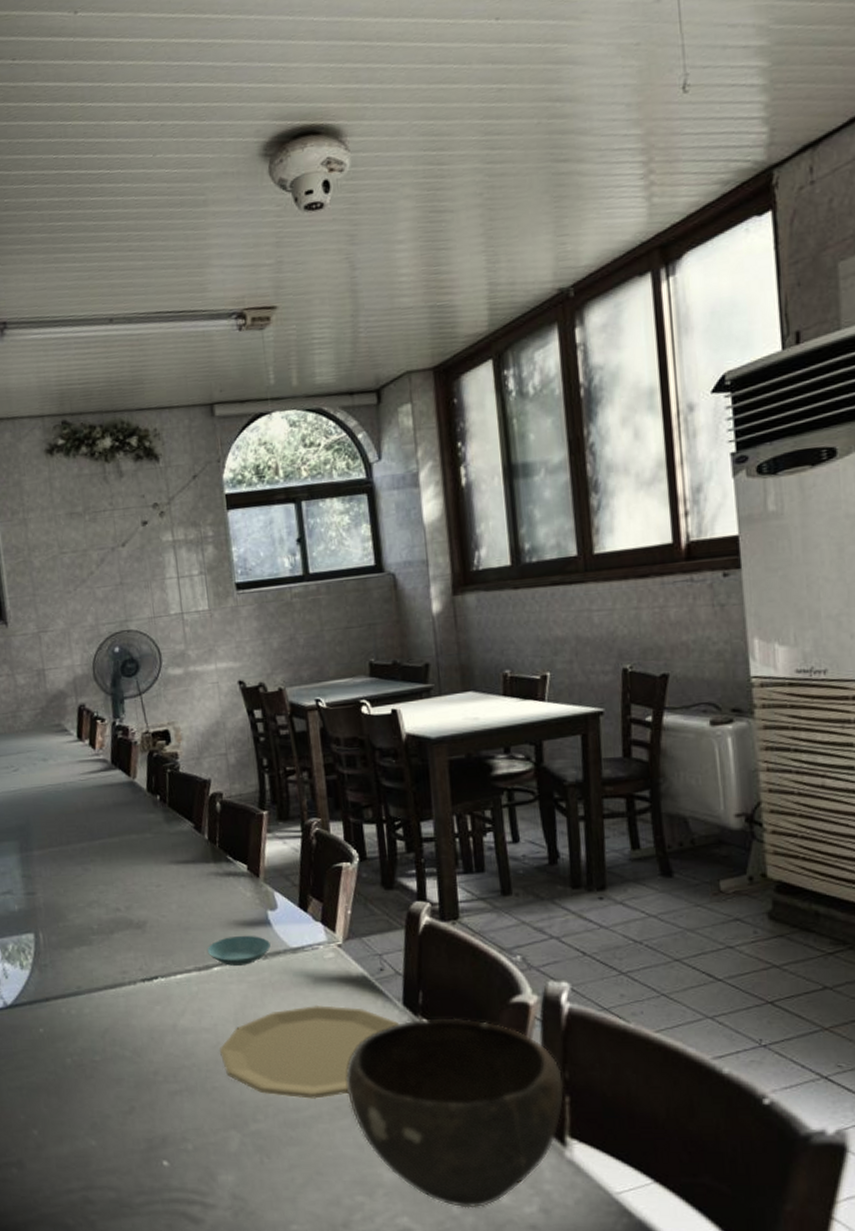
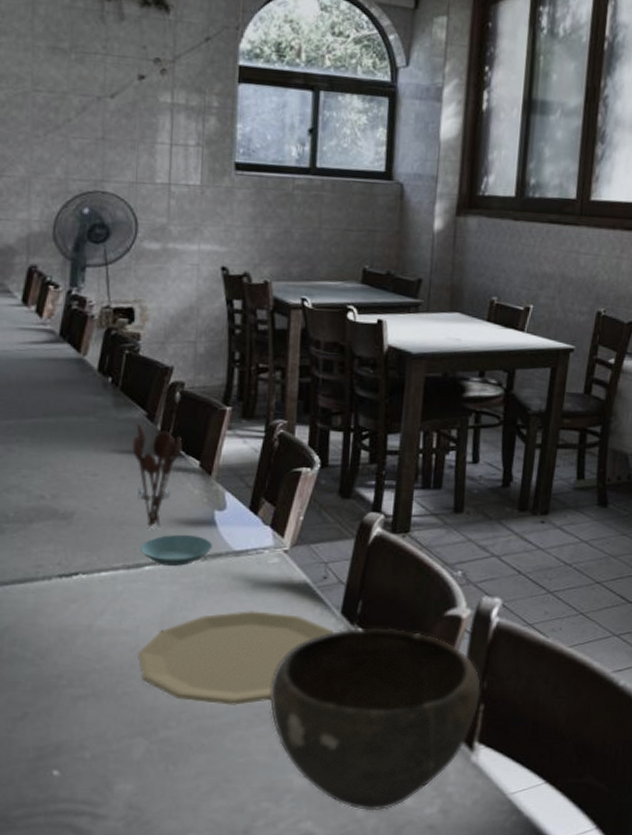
utensil holder: none [185,834,230,932] -> present [132,422,183,529]

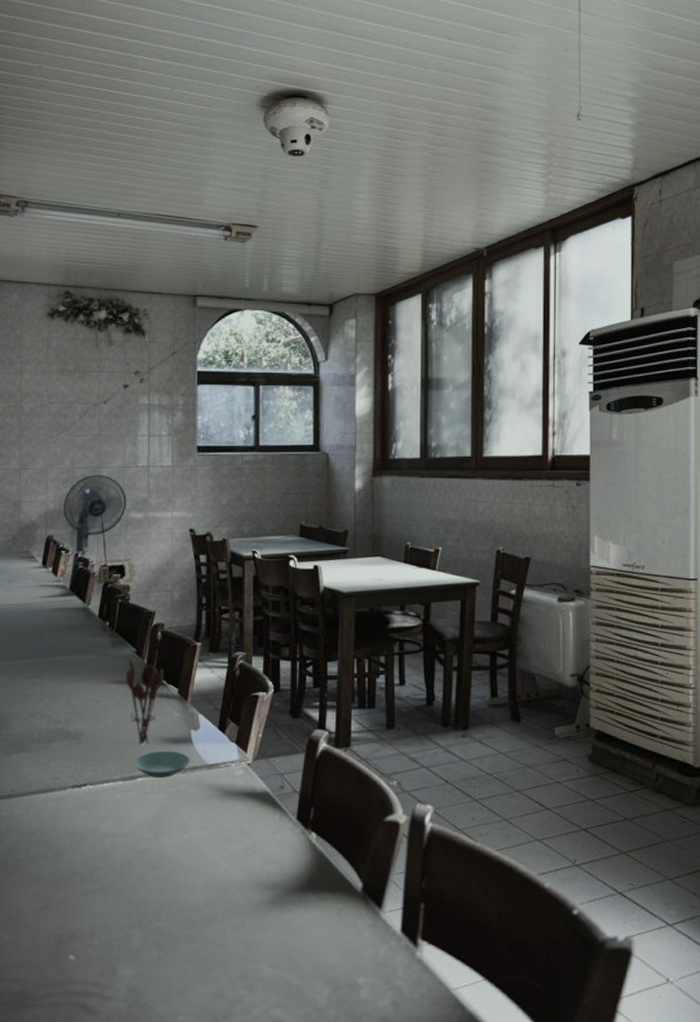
plate: present [138,609,335,705] -> none [134,815,292,900]
bowl: present [269,627,481,811] -> none [240,831,420,1002]

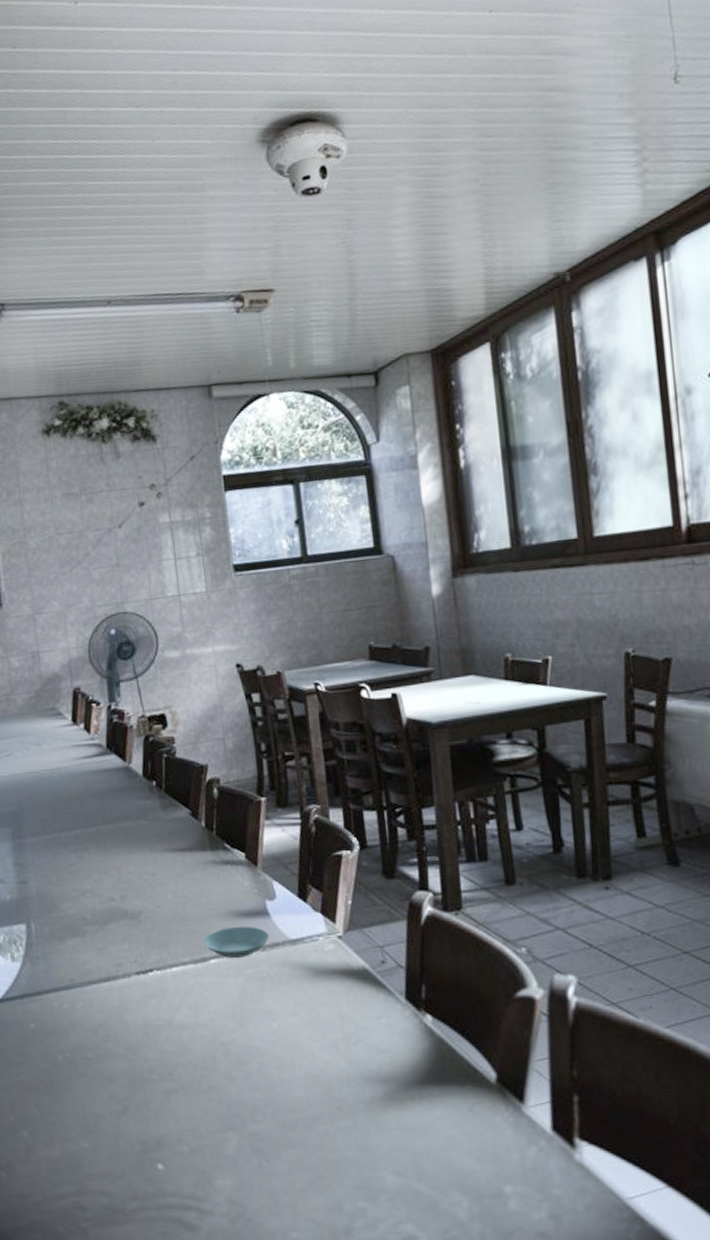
utensil holder: present [125,658,164,746] -> none [182,821,227,923]

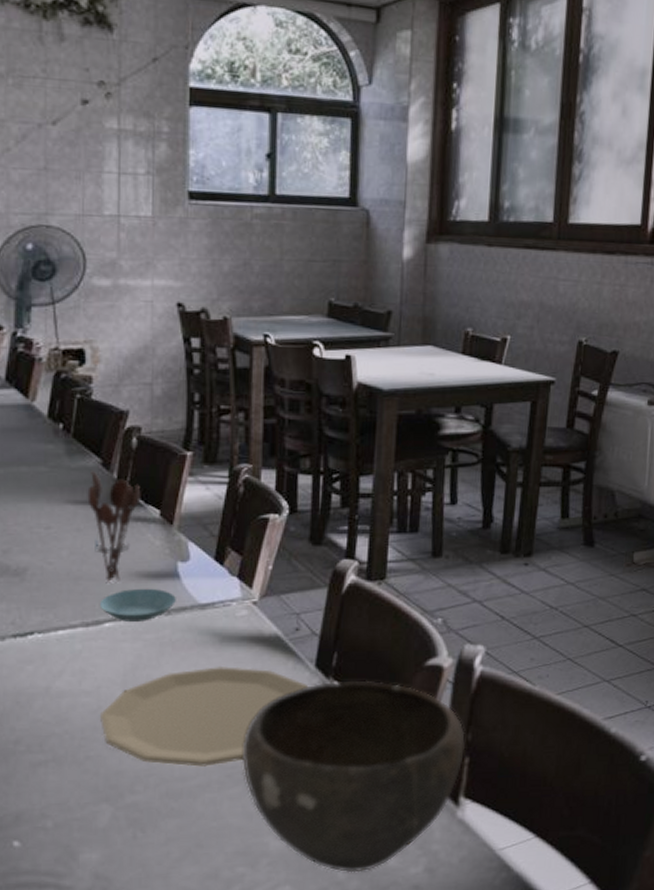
utensil holder: none [182,821,227,923] -> present [87,471,141,583]
plate: none [217,998,402,1098] -> present [100,665,309,767]
bowl: none [347,1012,573,1215] -> present [241,680,465,873]

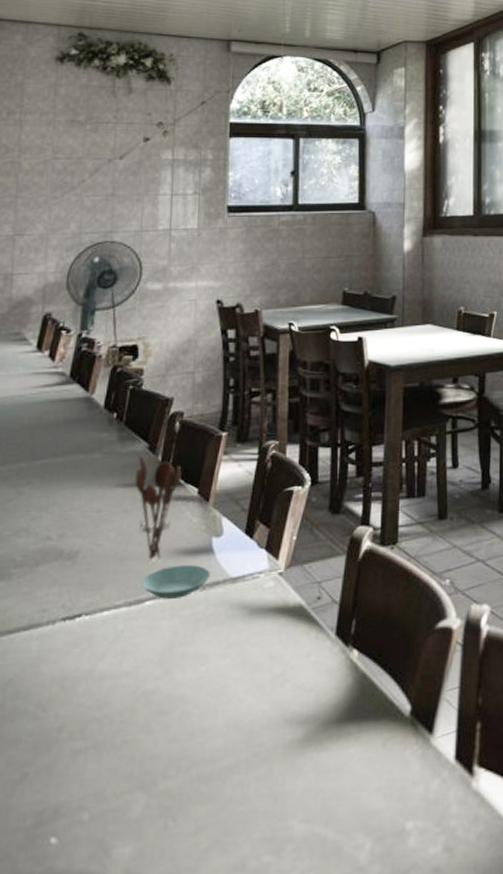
plate: present [100,665,309,767] -> none [138,638,330,747]
bowl: present [241,680,465,873] -> none [268,646,476,857]

